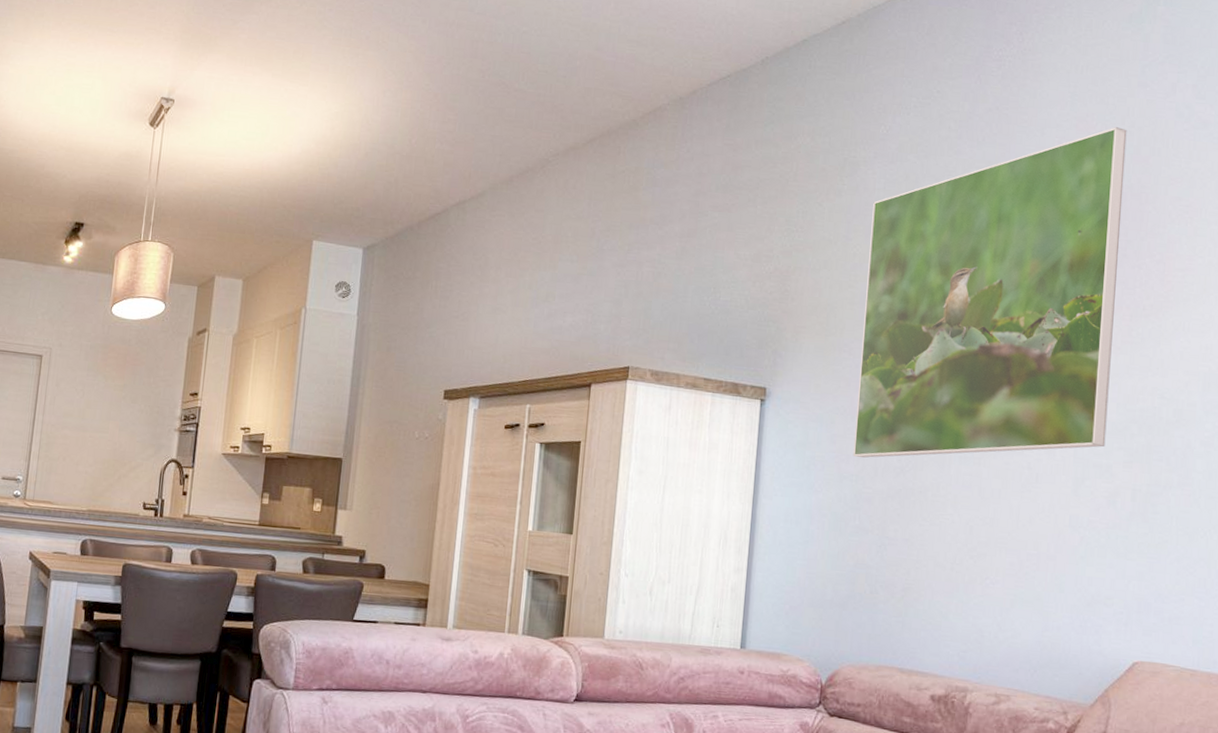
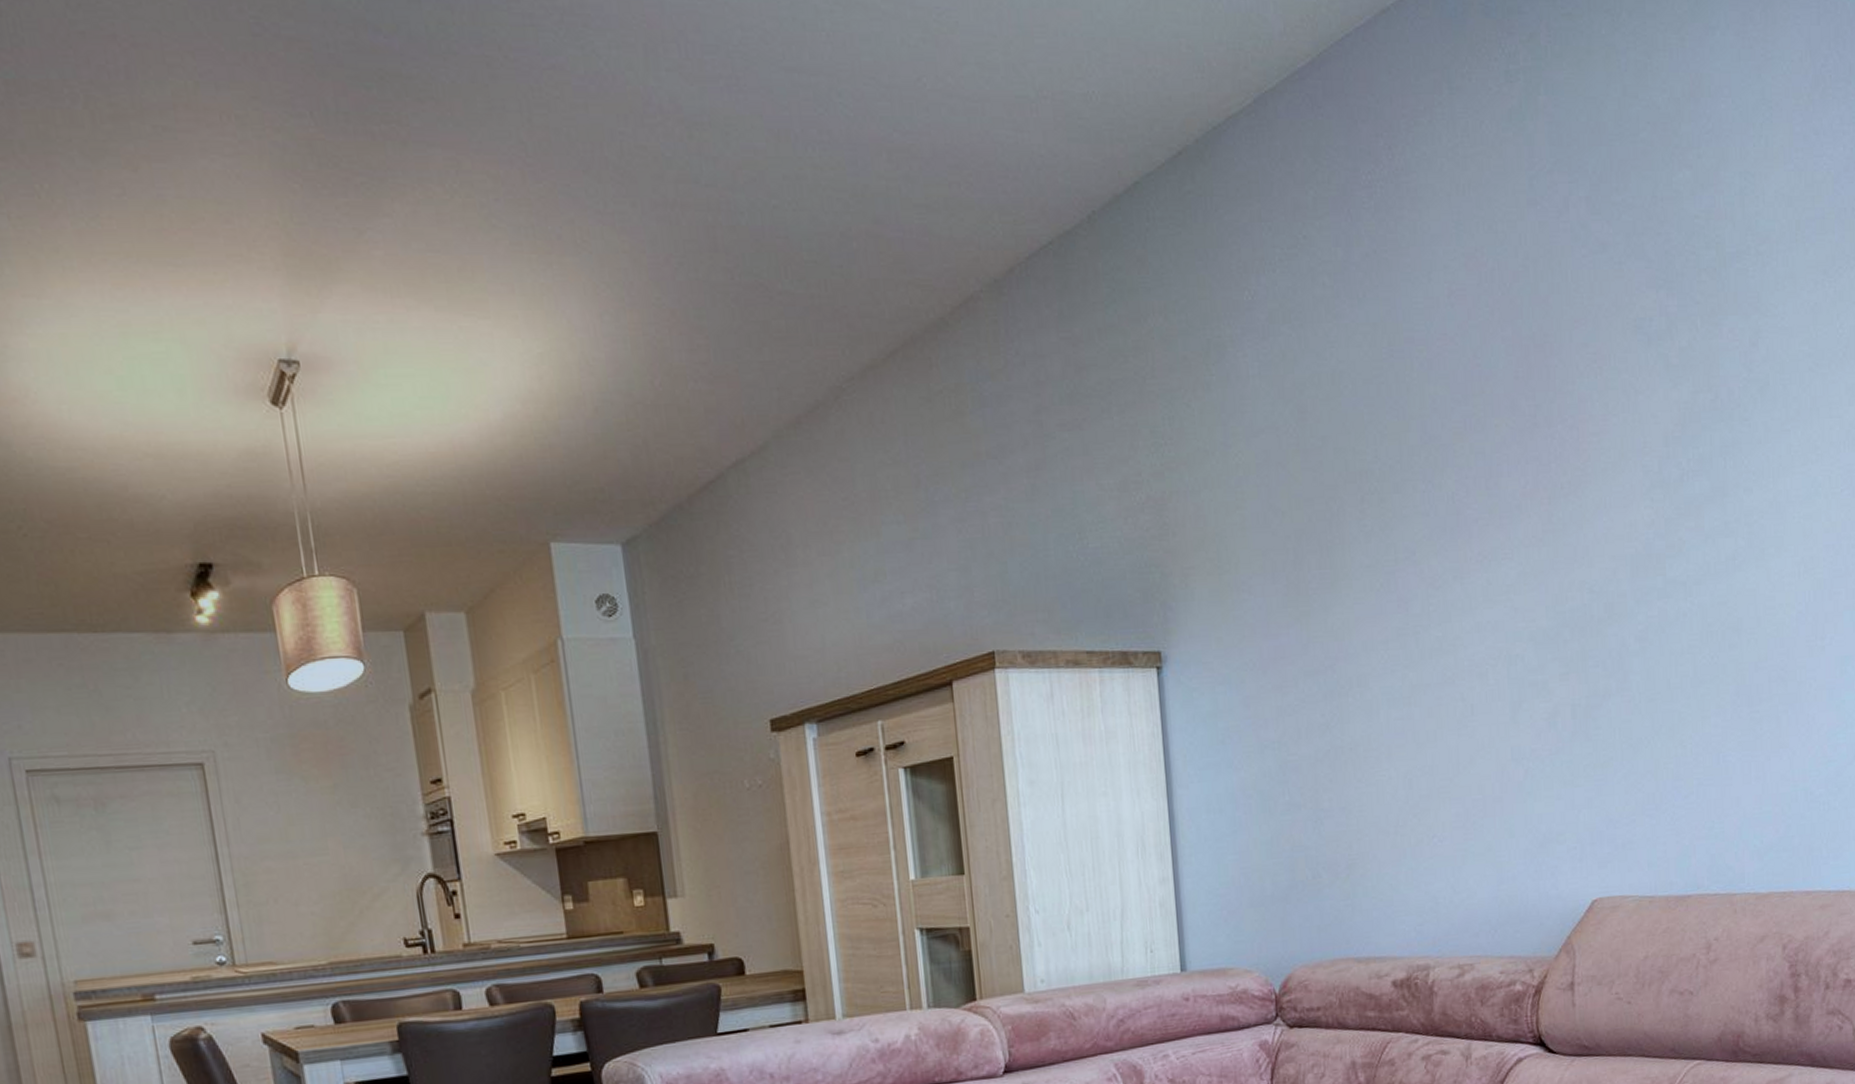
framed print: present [852,127,1127,458] -> none [1249,261,1539,720]

